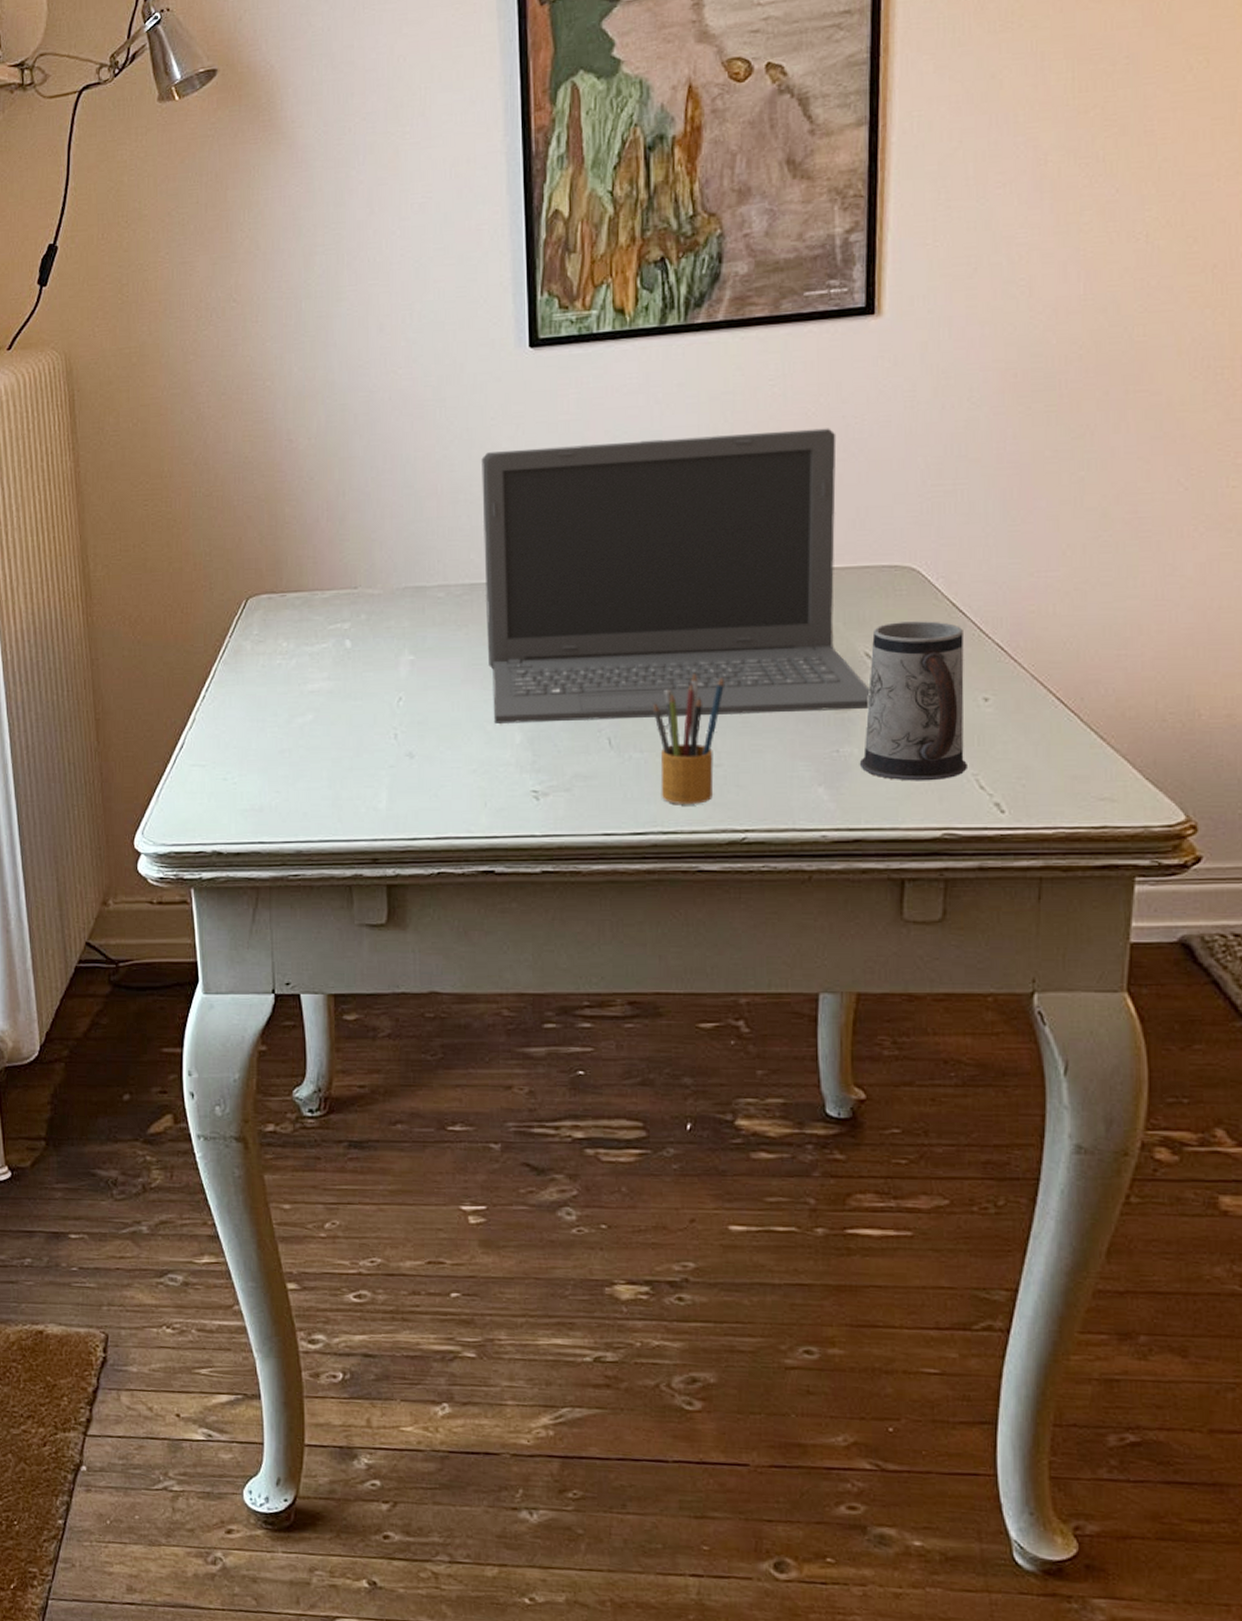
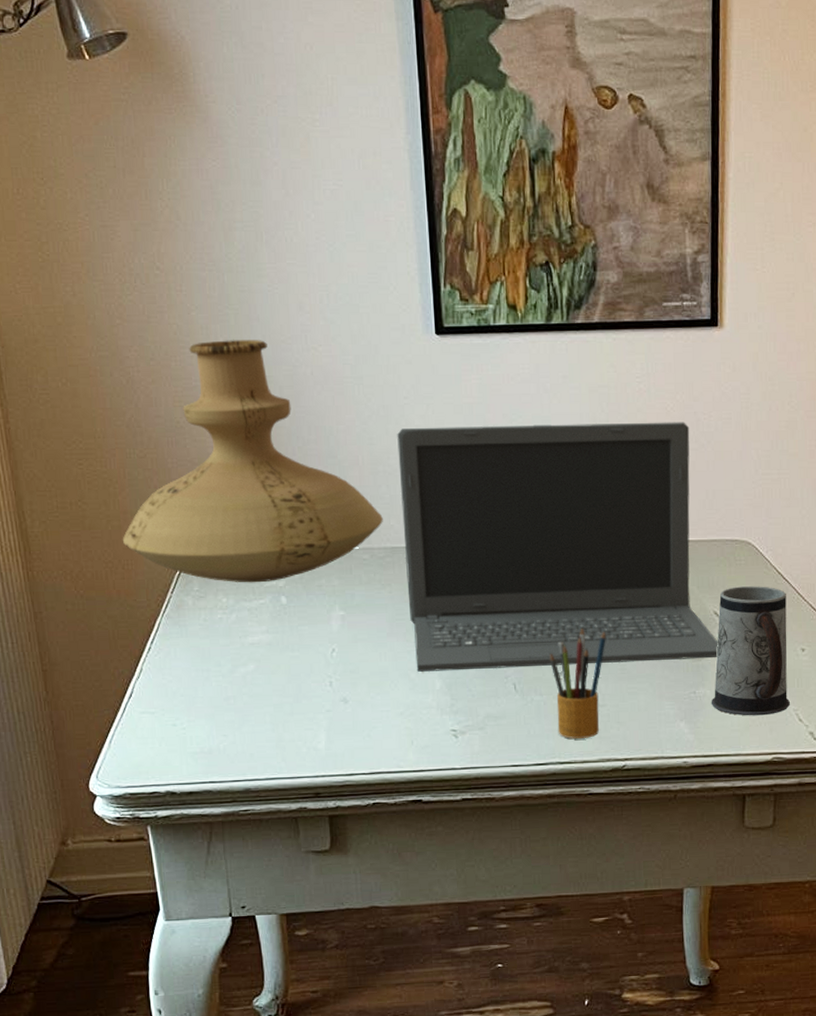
vase: none [182,366,462,626] -> present [122,340,383,583]

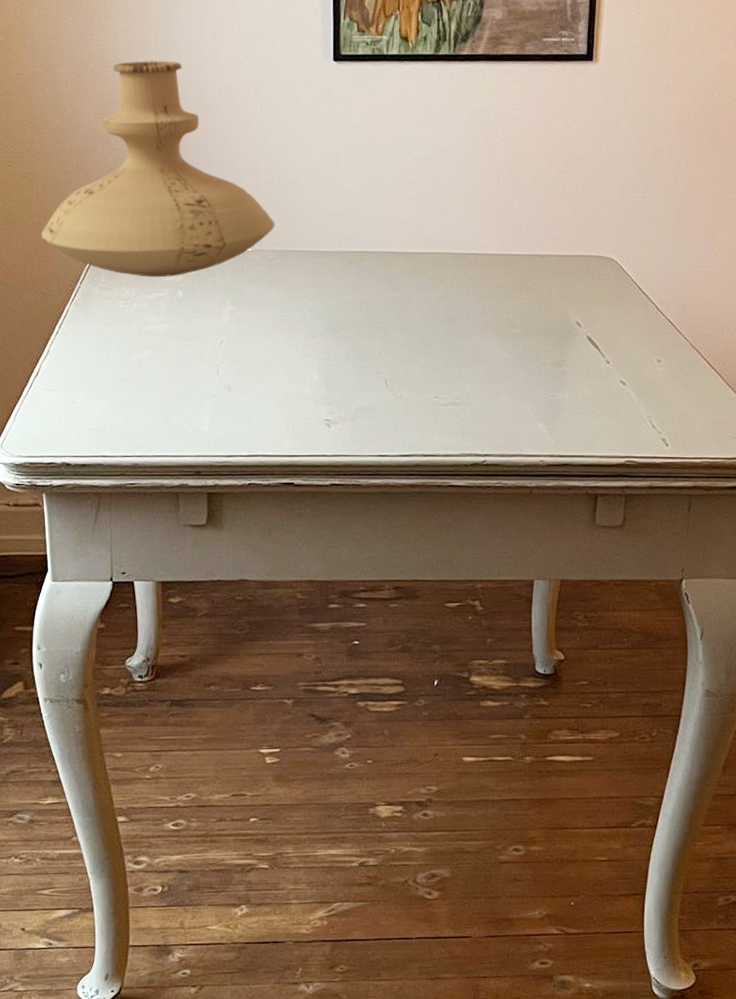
laptop computer: present [397,422,718,672] -> none [292,143,579,365]
pencil box: present [550,626,606,739] -> none [420,330,474,434]
mug: present [711,586,790,716] -> none [569,299,646,421]

